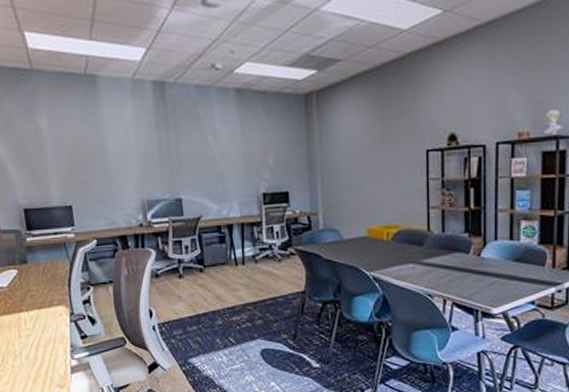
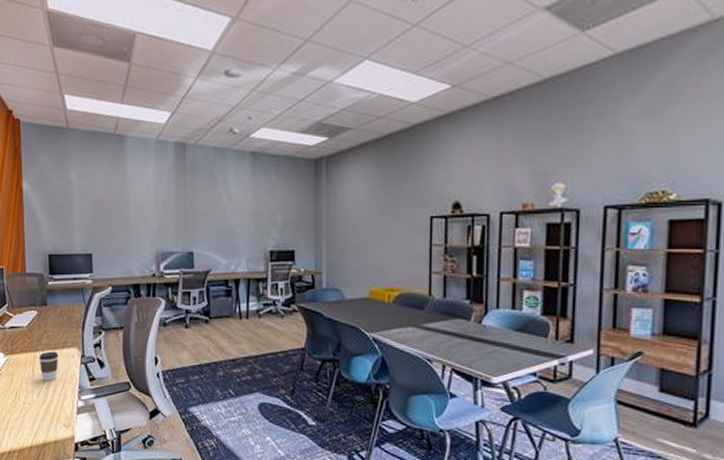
coffee cup: none [24,311,46,342] -> present [39,351,59,381]

